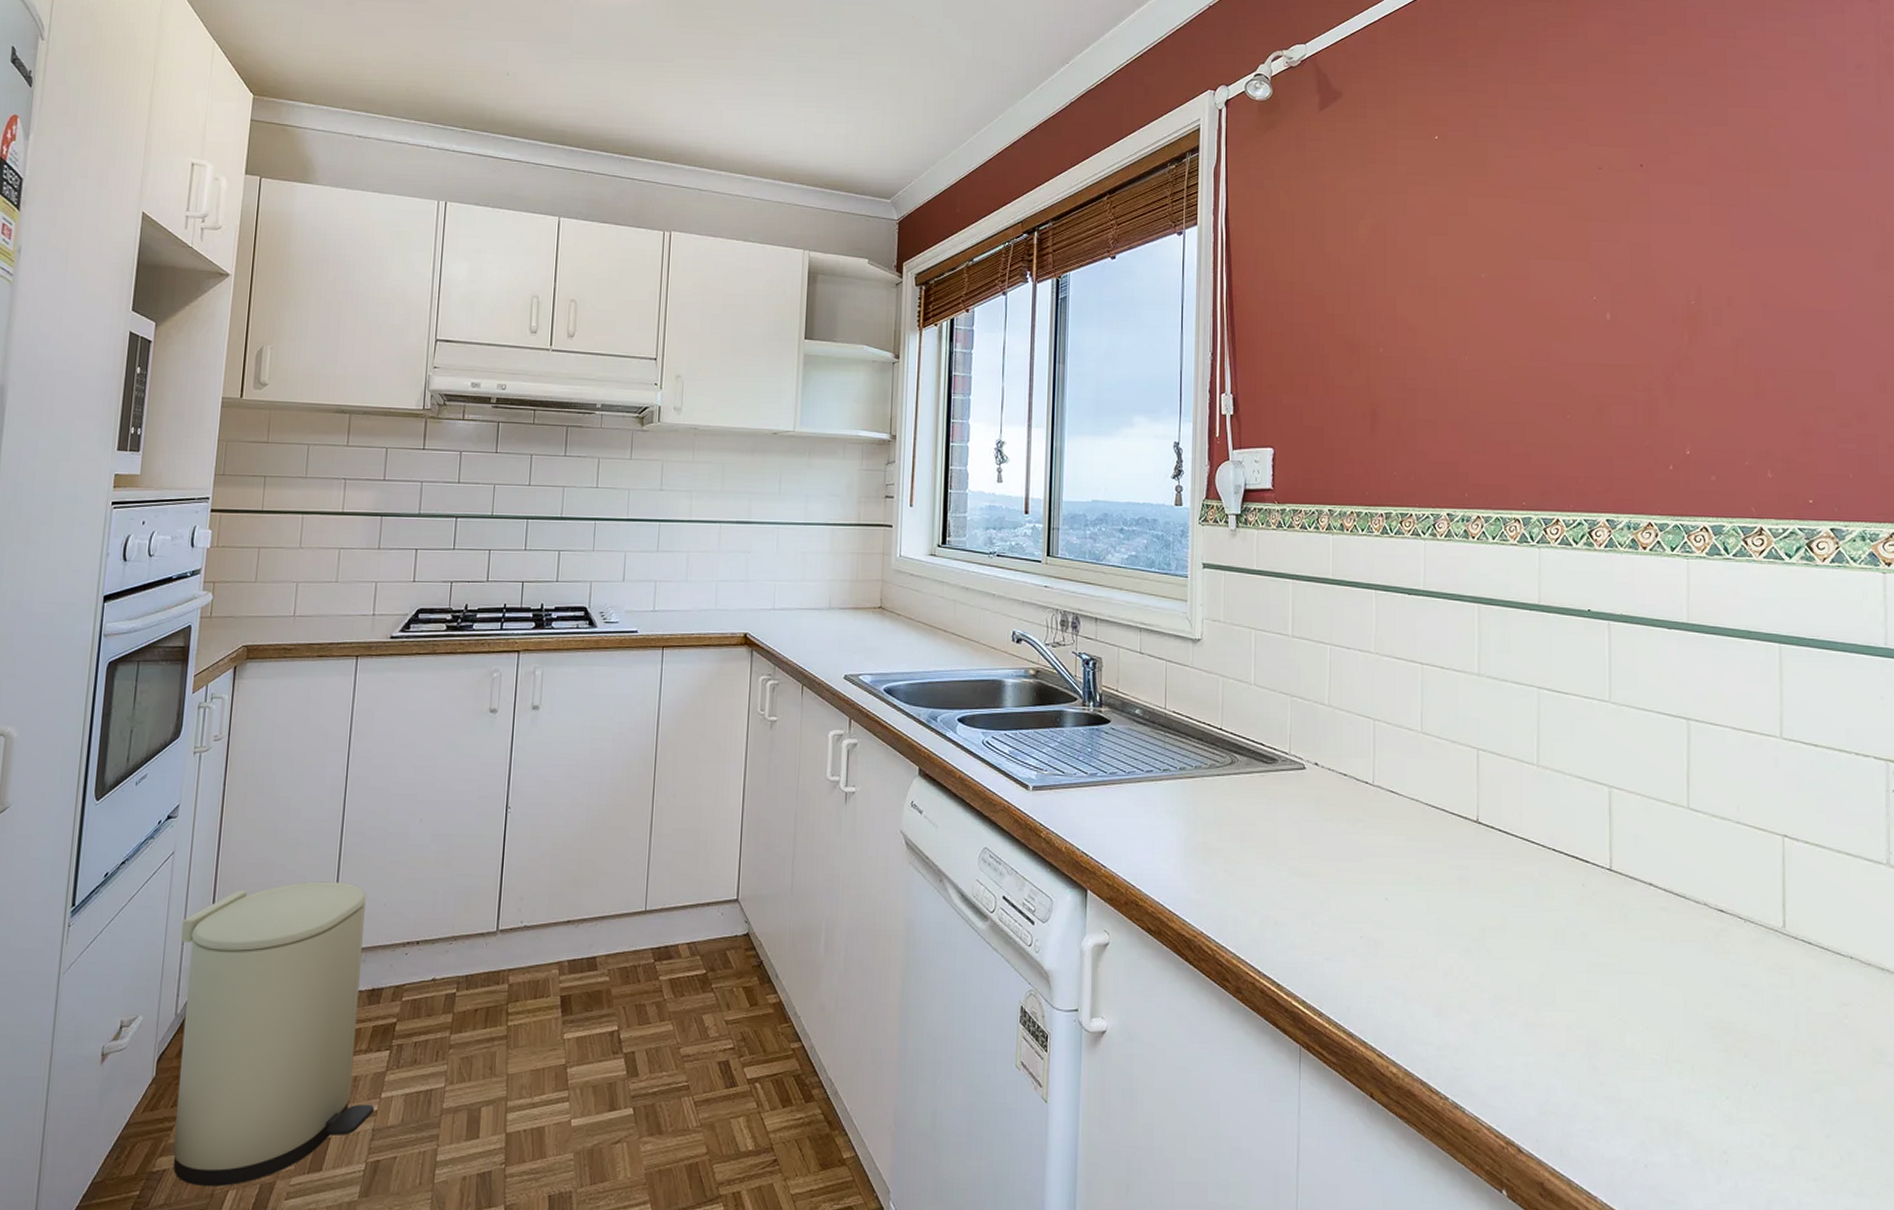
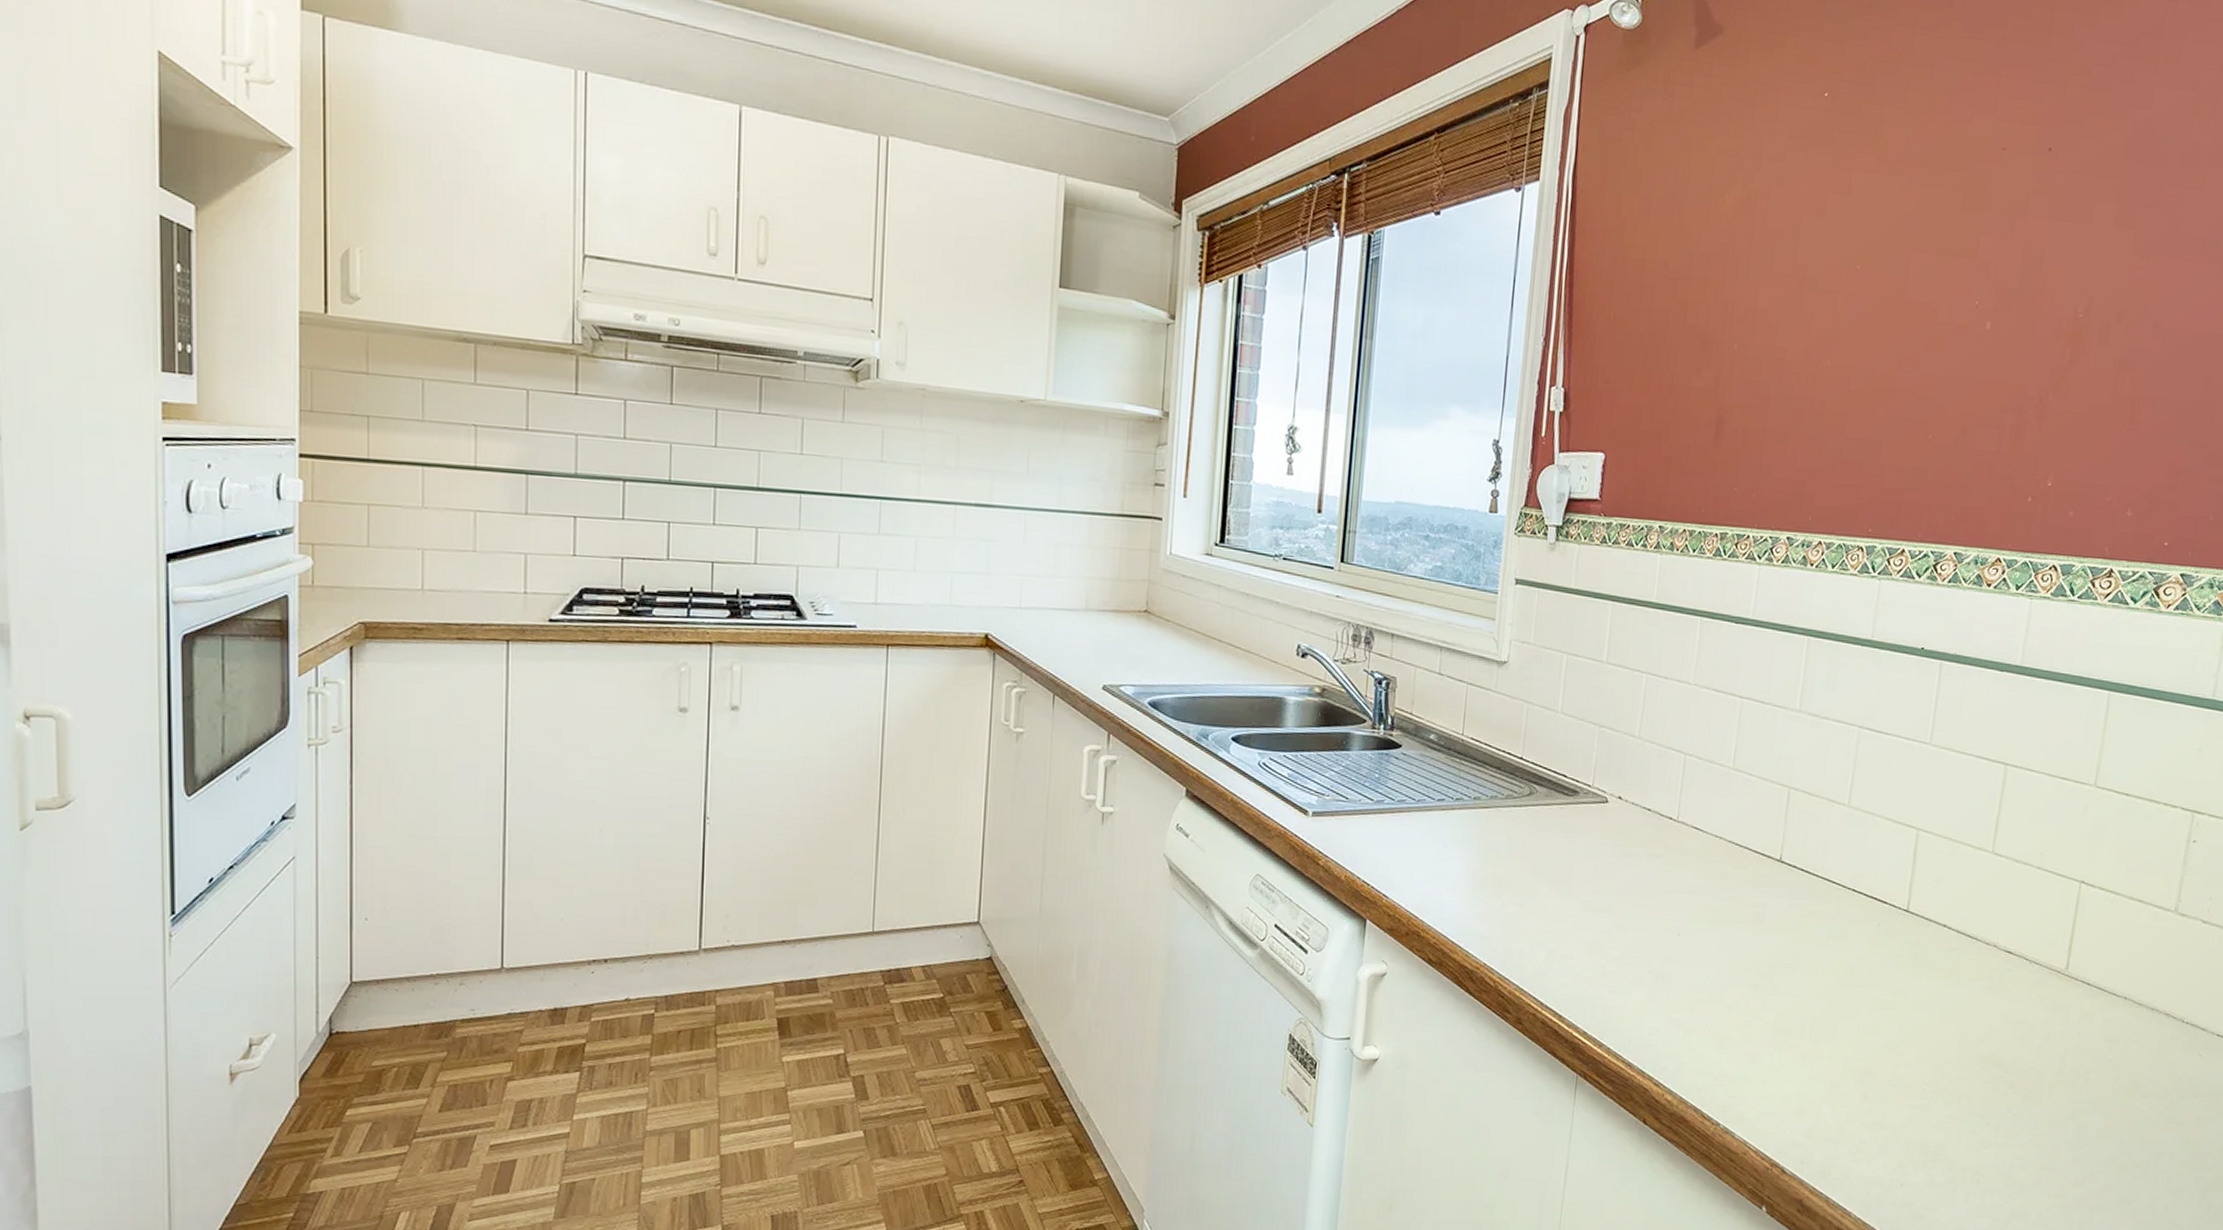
pedal bin: present [172,881,375,1186] -> none [313,893,567,1208]

